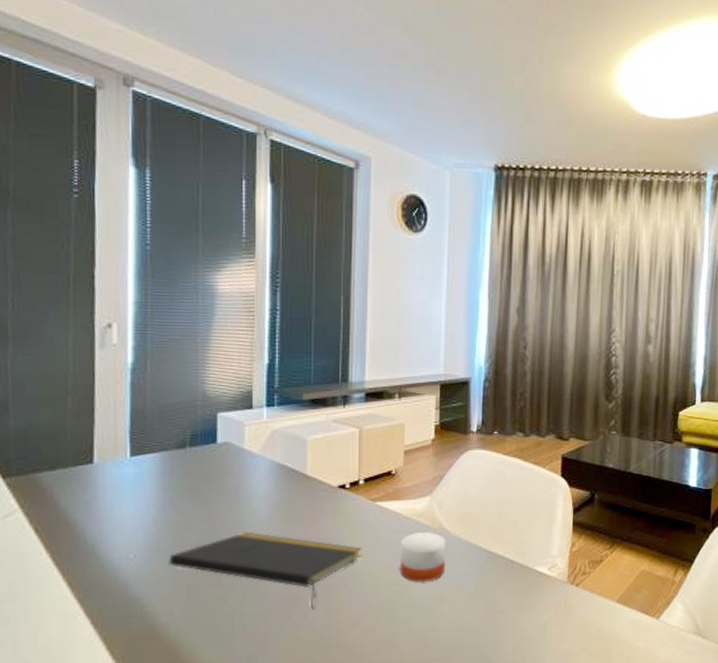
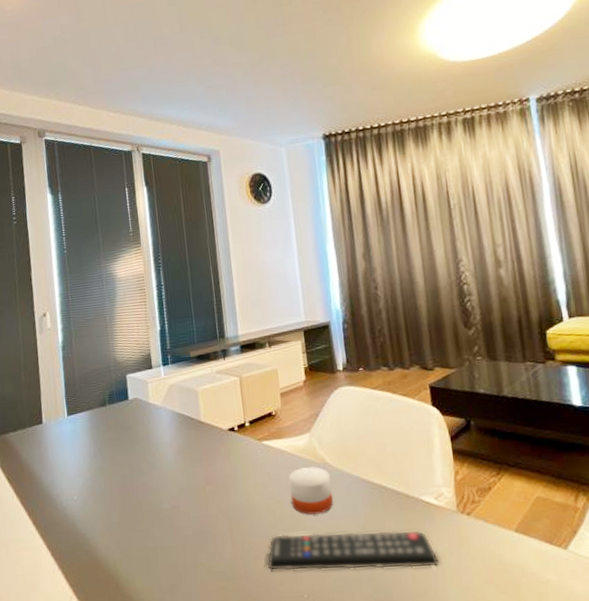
notepad: present [168,531,362,610] -> none [102,473,256,542]
remote control: none [363,599,543,641] -> present [267,530,440,571]

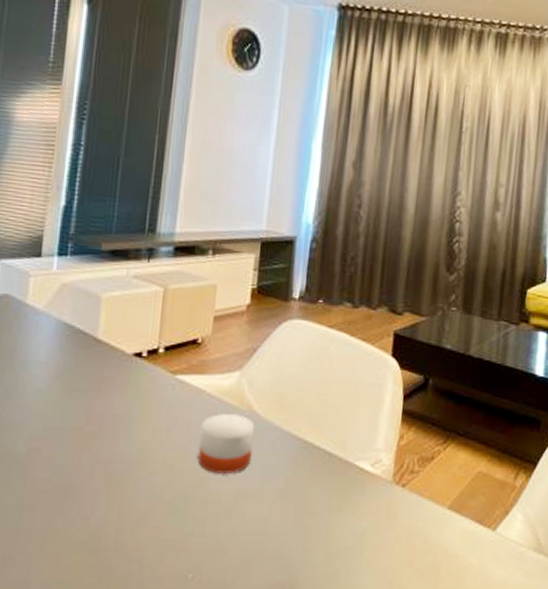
remote control: present [267,530,440,571] -> none [148,497,361,546]

